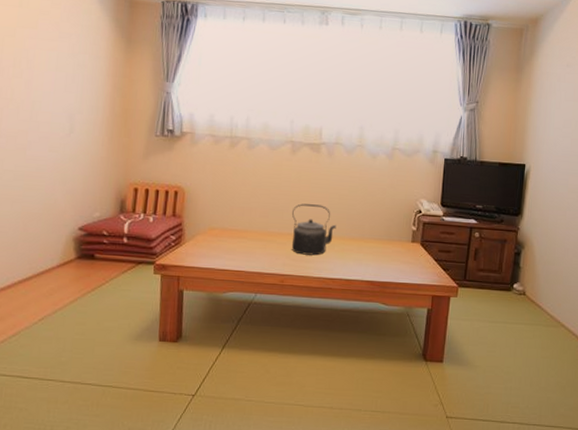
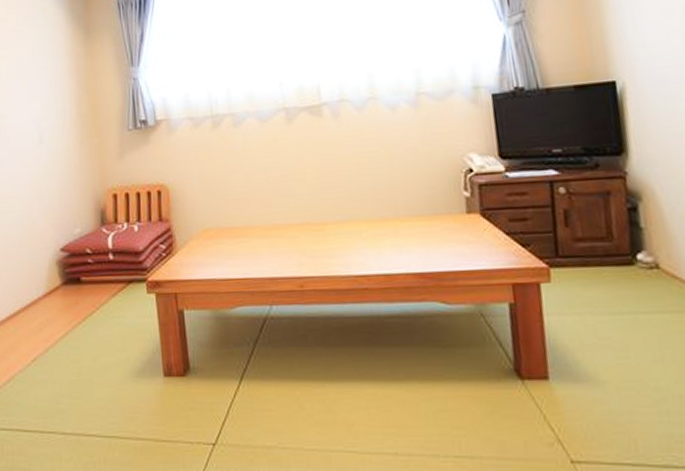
kettle: present [291,203,336,256] -> none [300,181,360,249]

